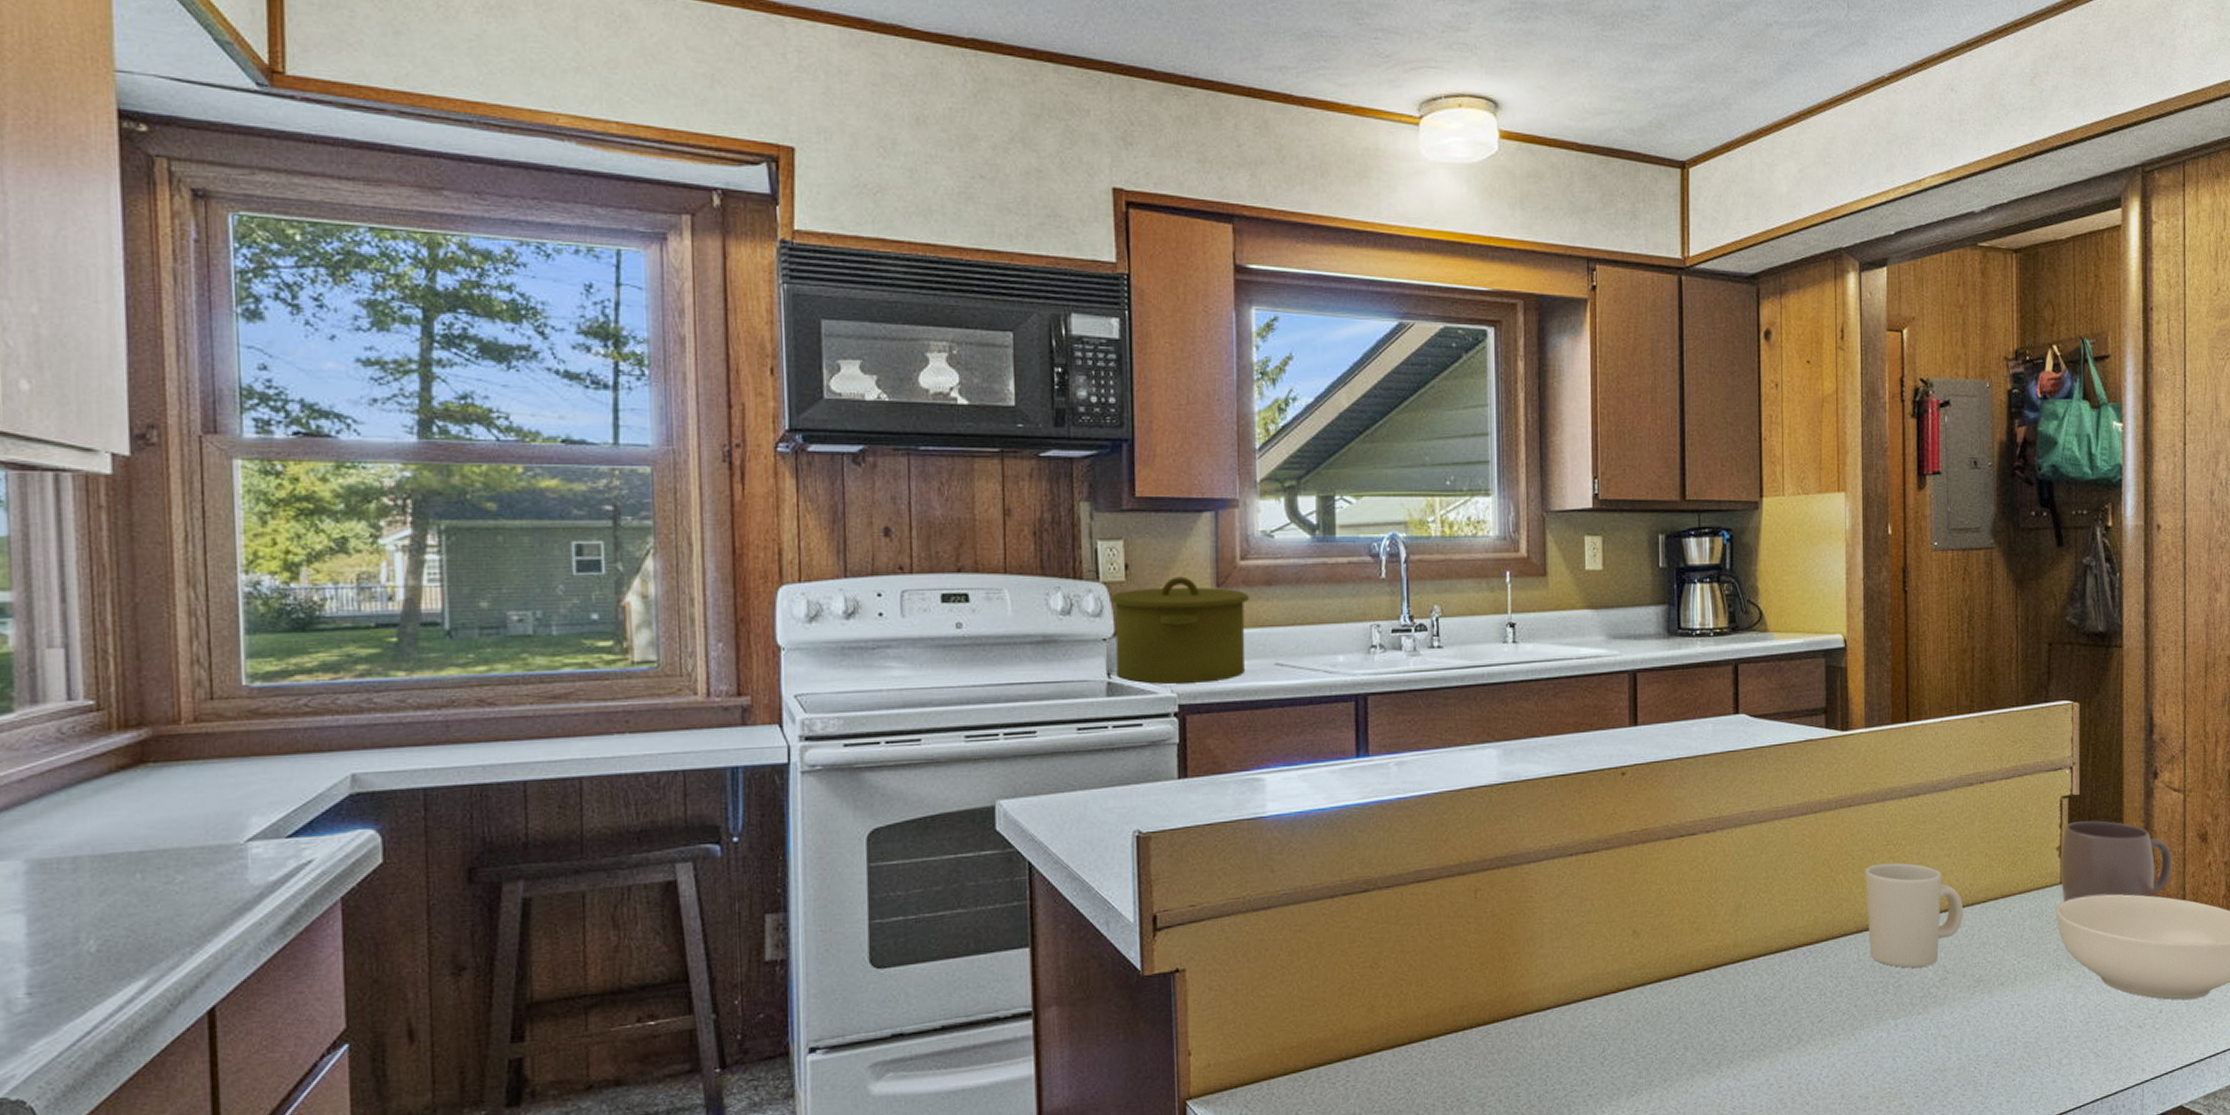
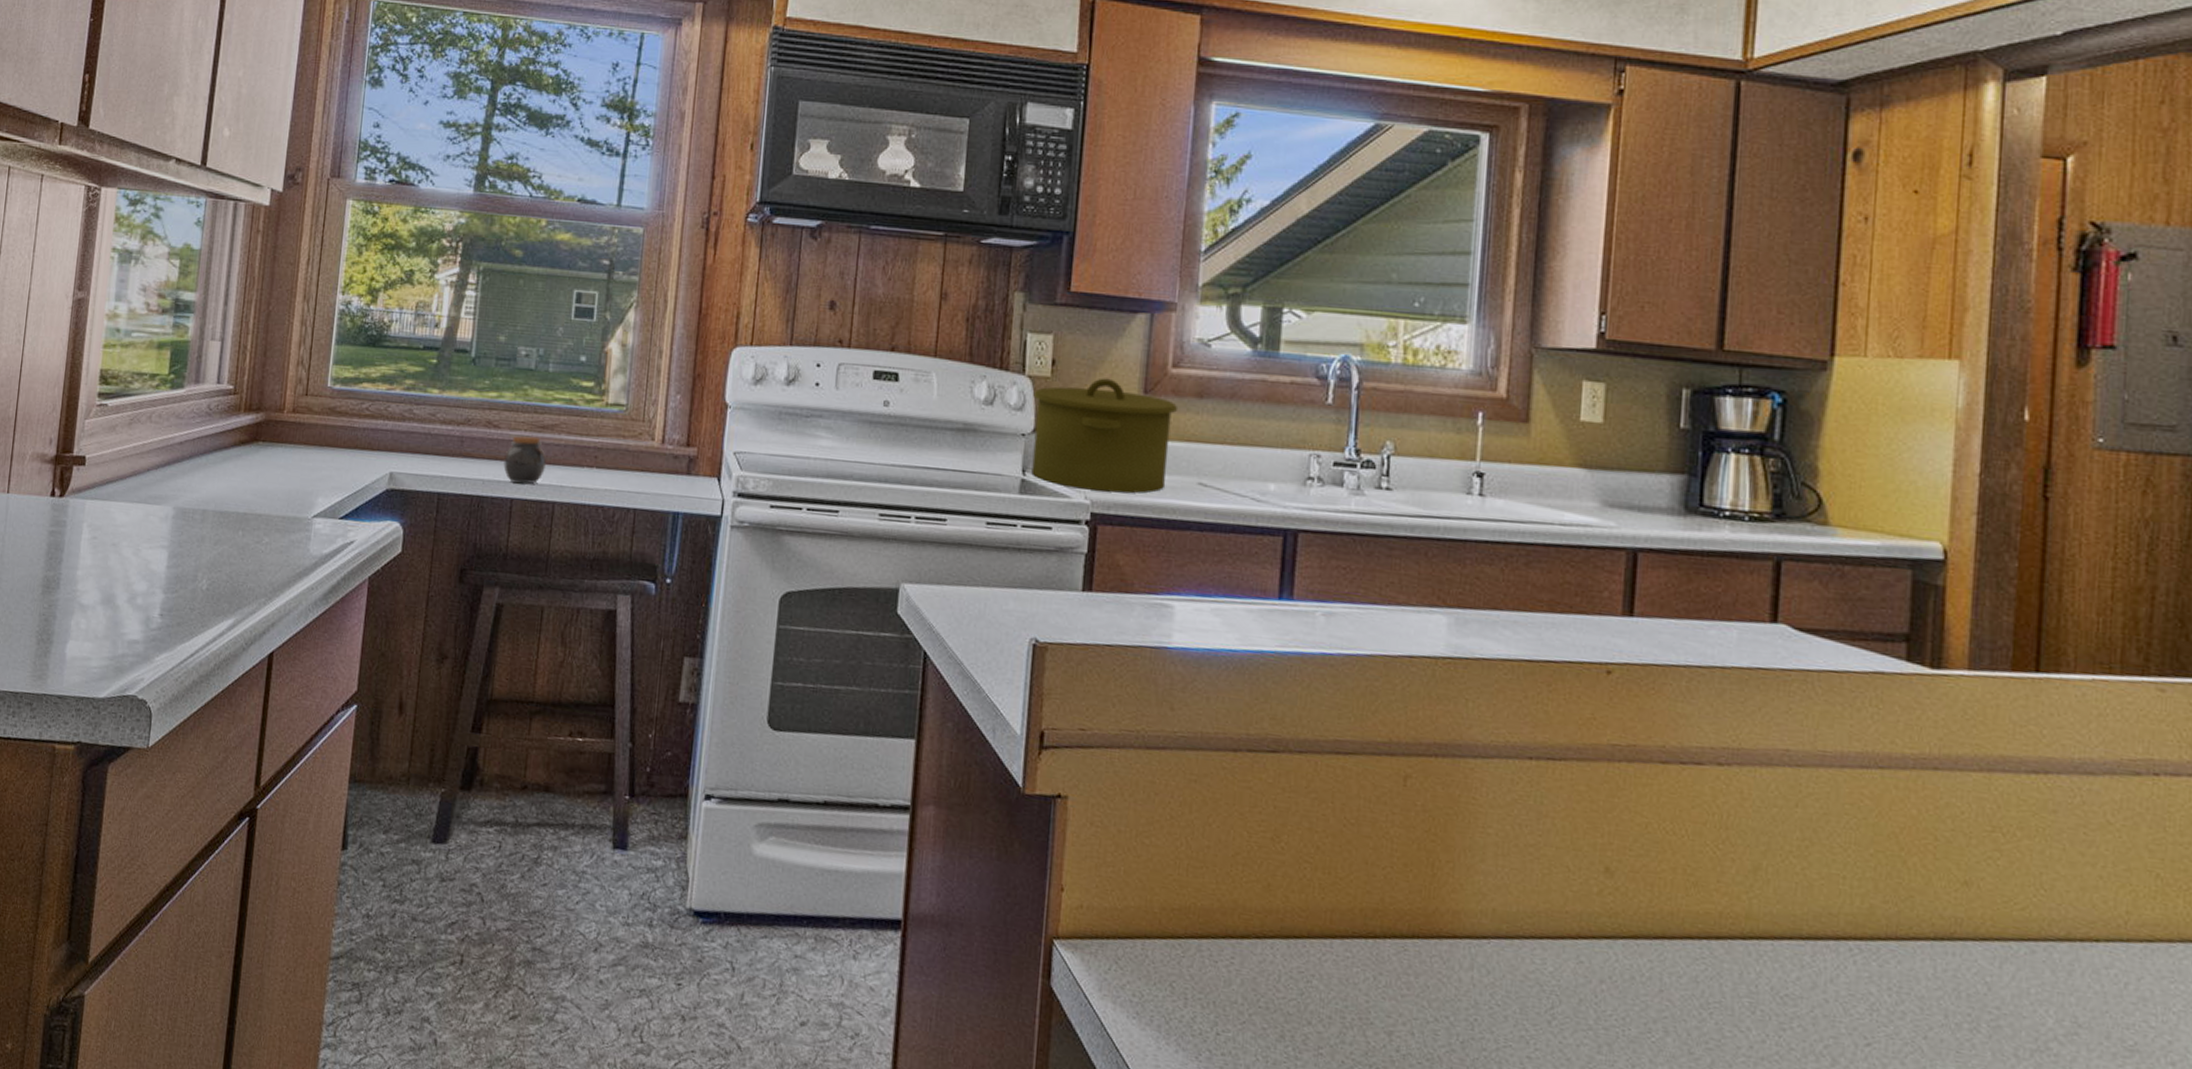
jar: none [507,709,565,764] -> present [503,436,547,484]
mug: present [1865,862,1964,968] -> none [1952,853,2114,1011]

